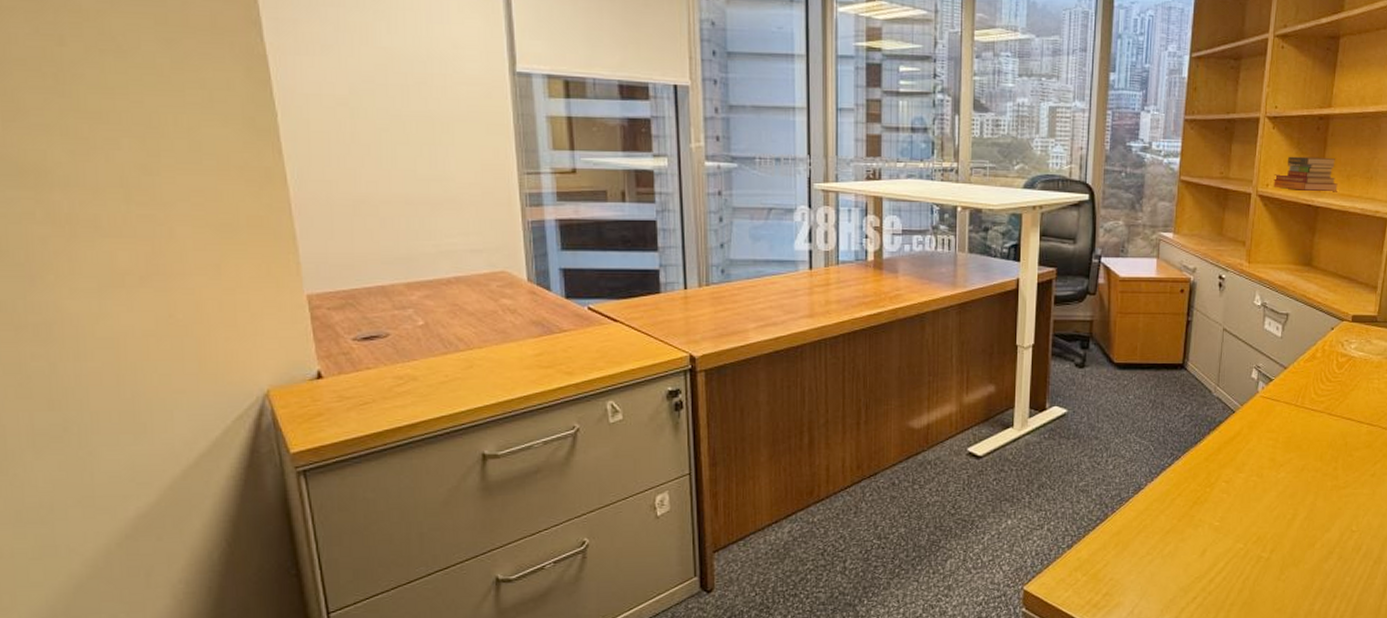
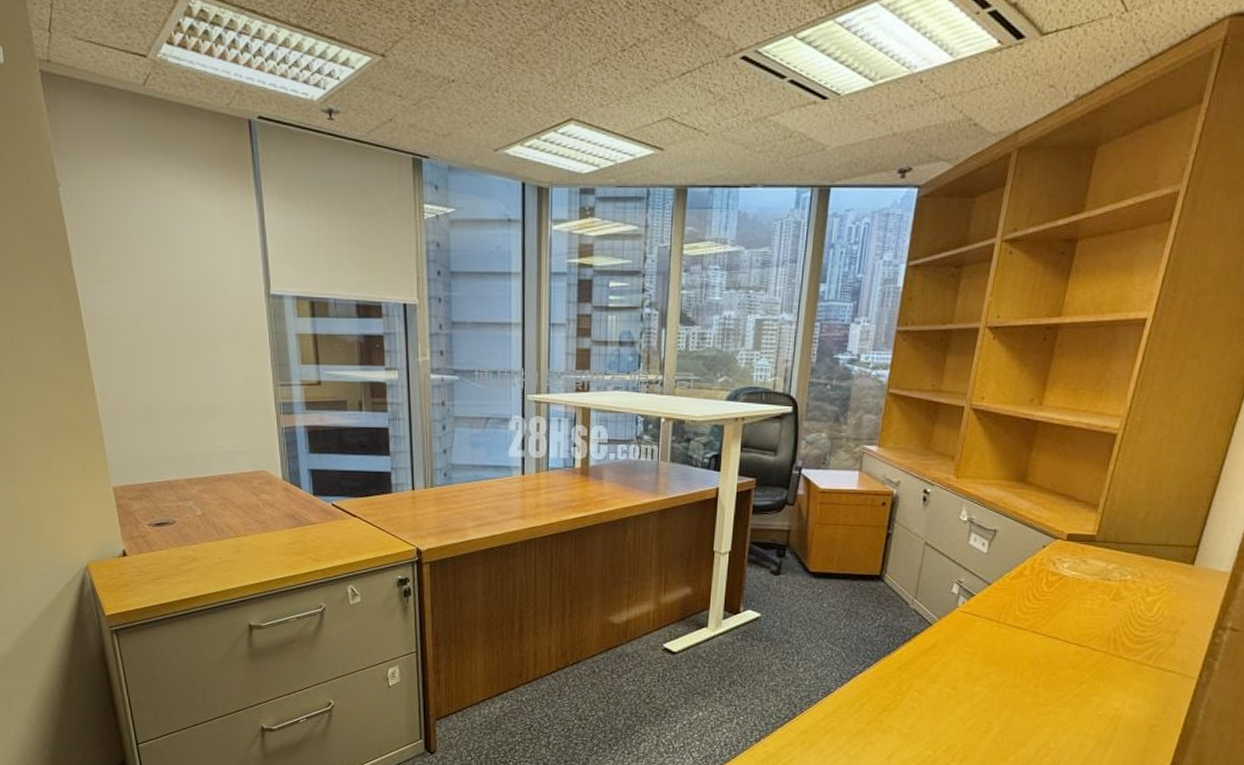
books: present [1273,156,1338,191] -> none [990,368,1062,405]

